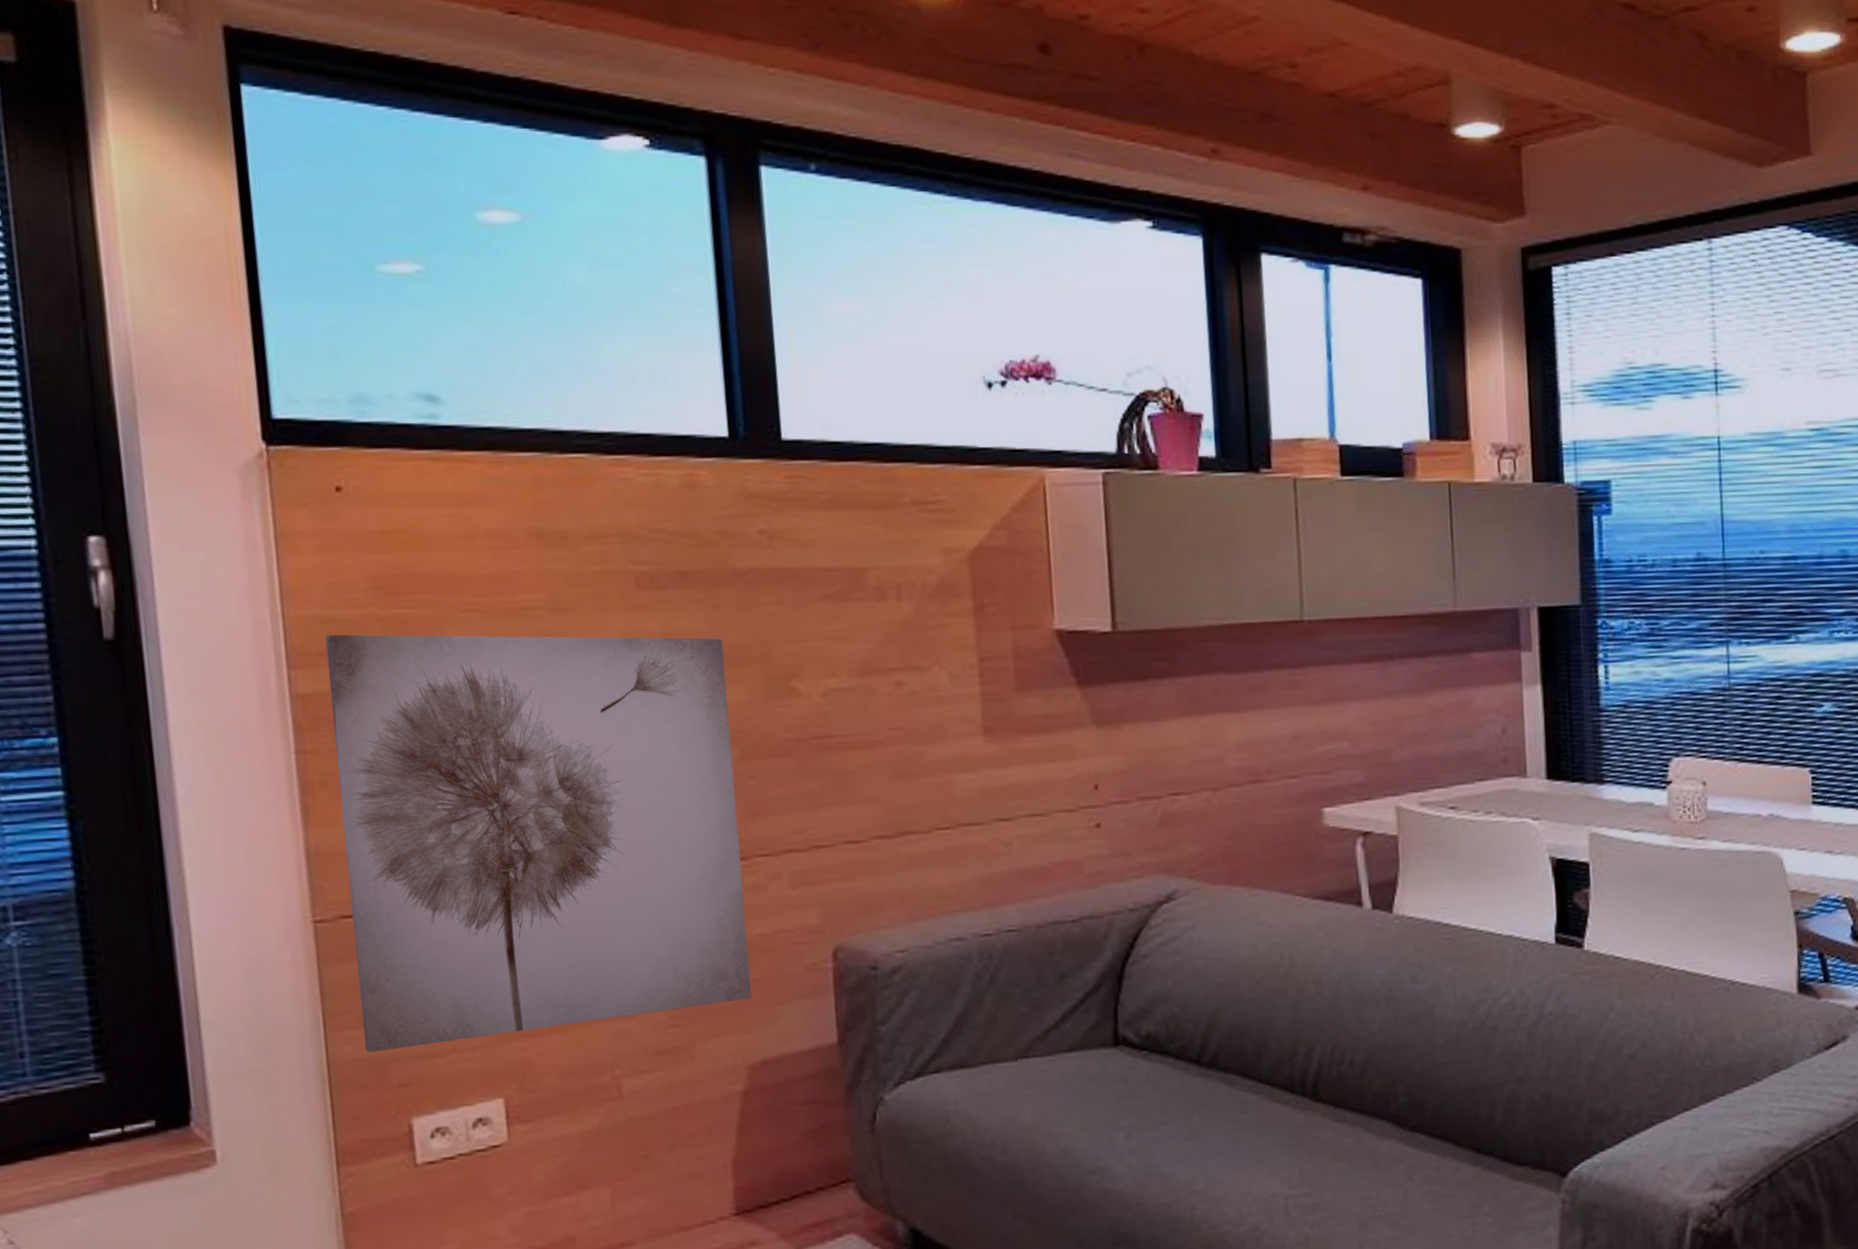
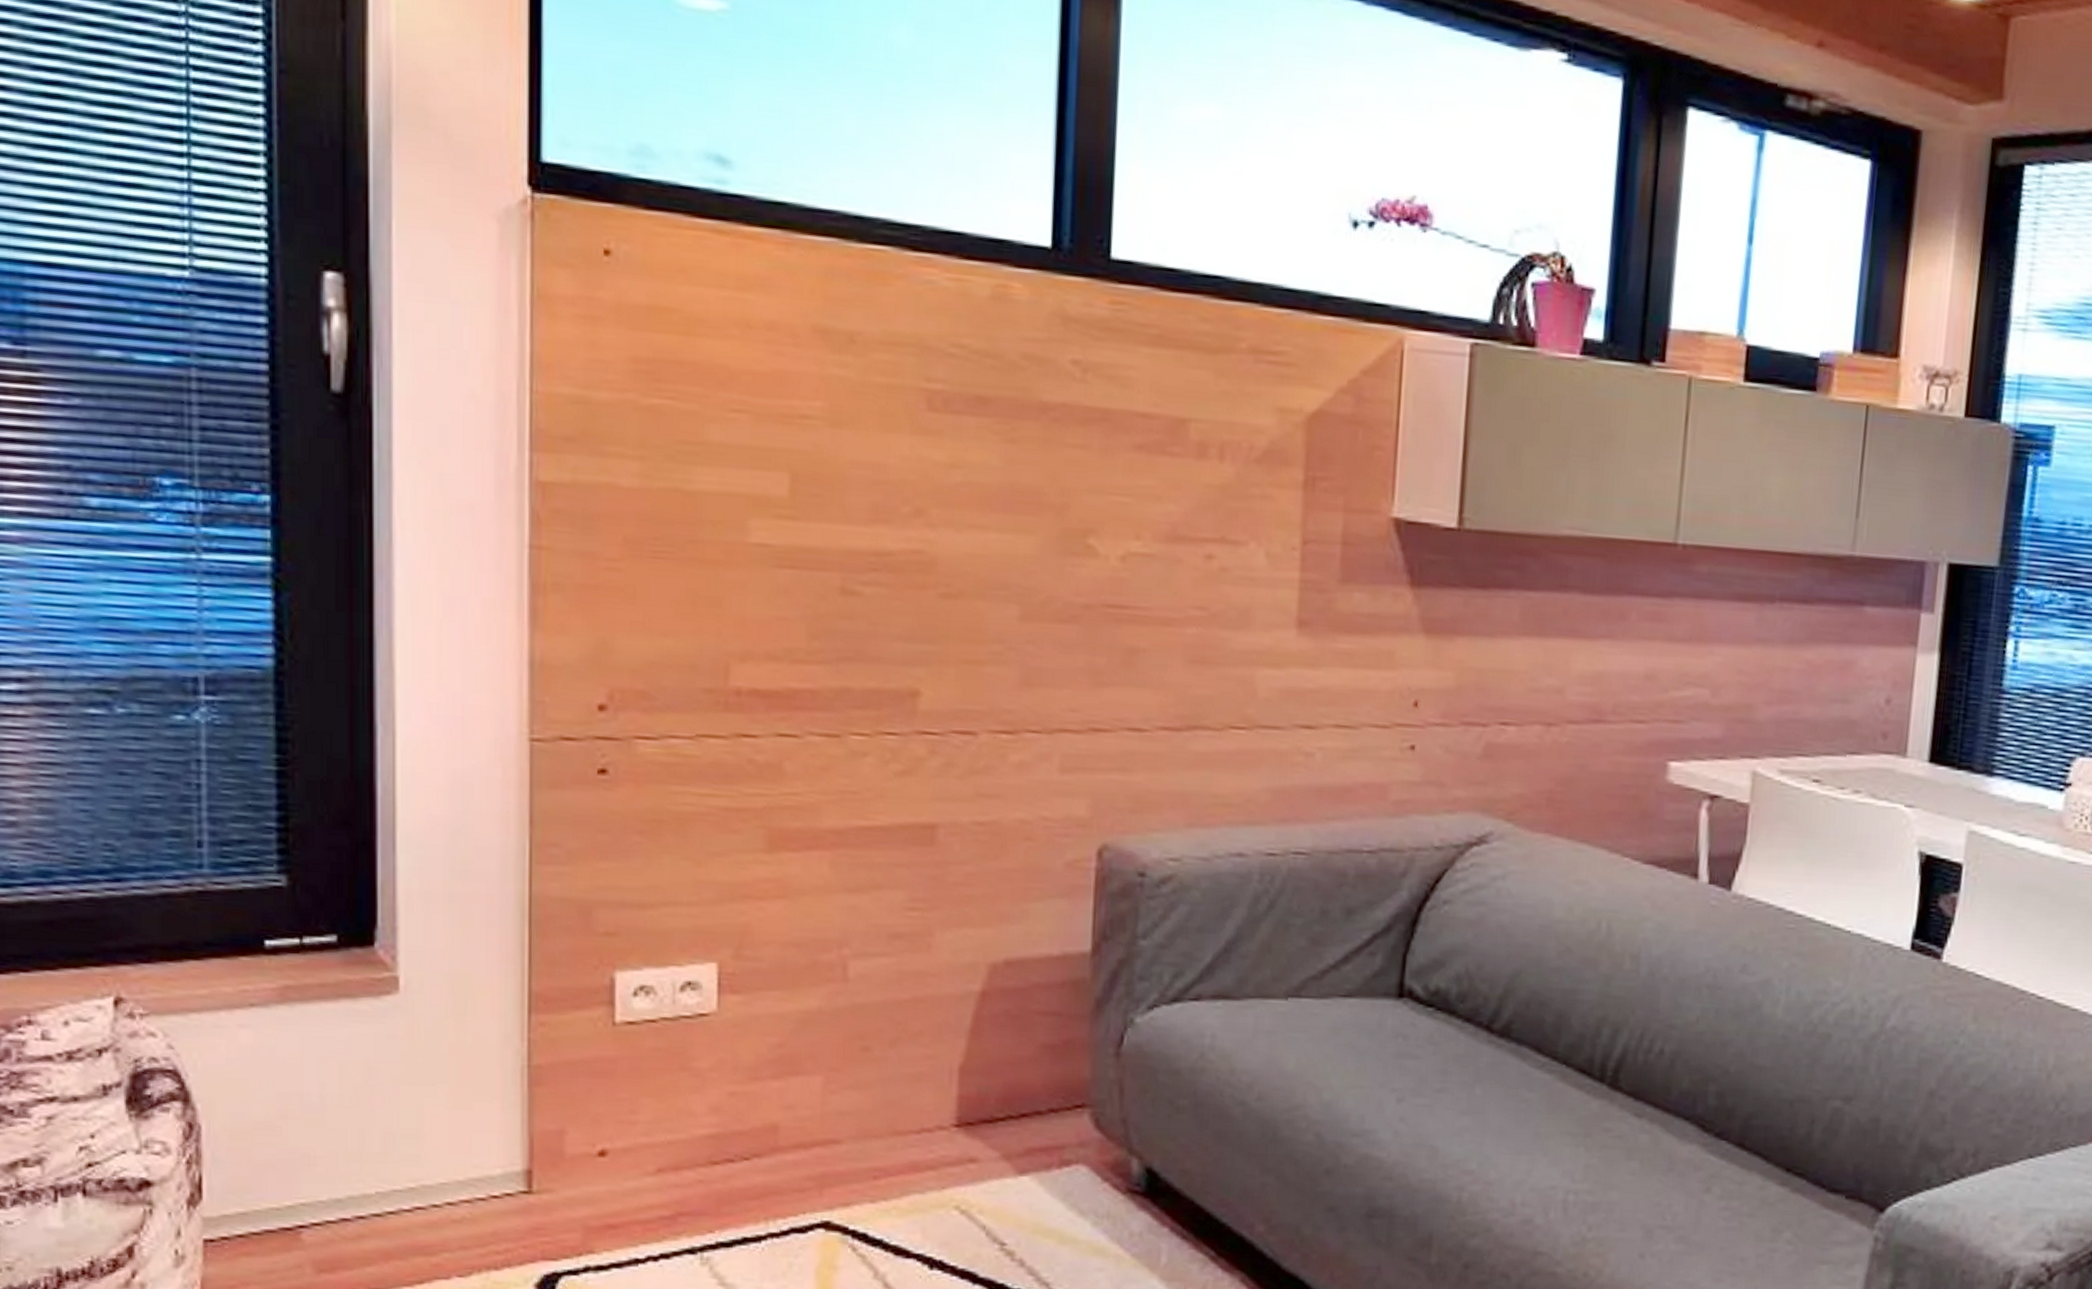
wall art: present [325,634,752,1053] -> none [571,417,1017,893]

